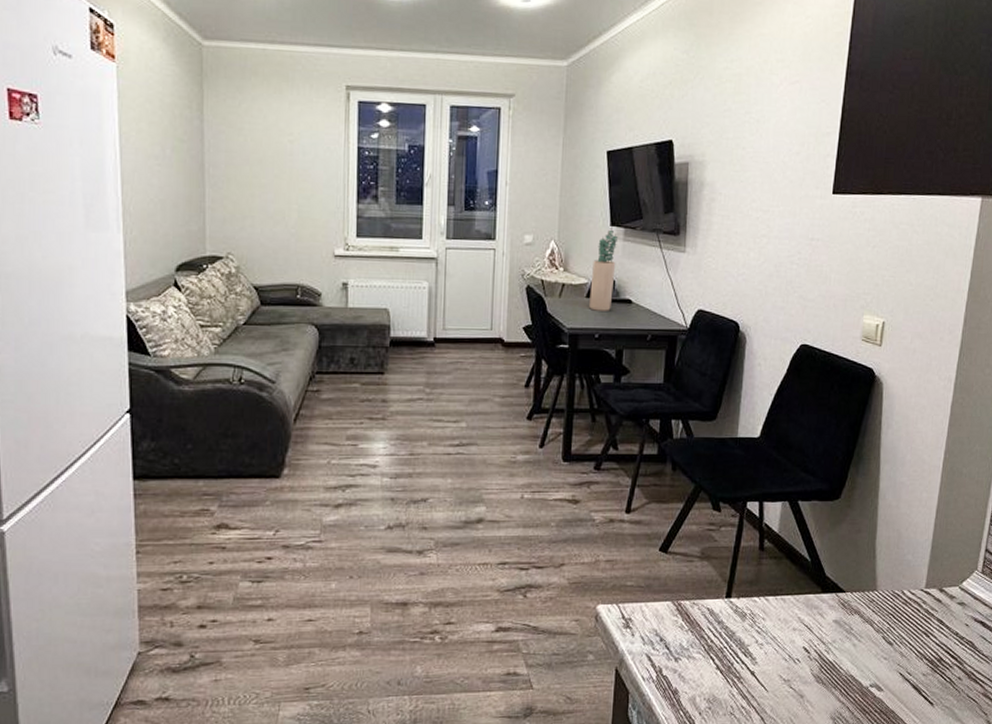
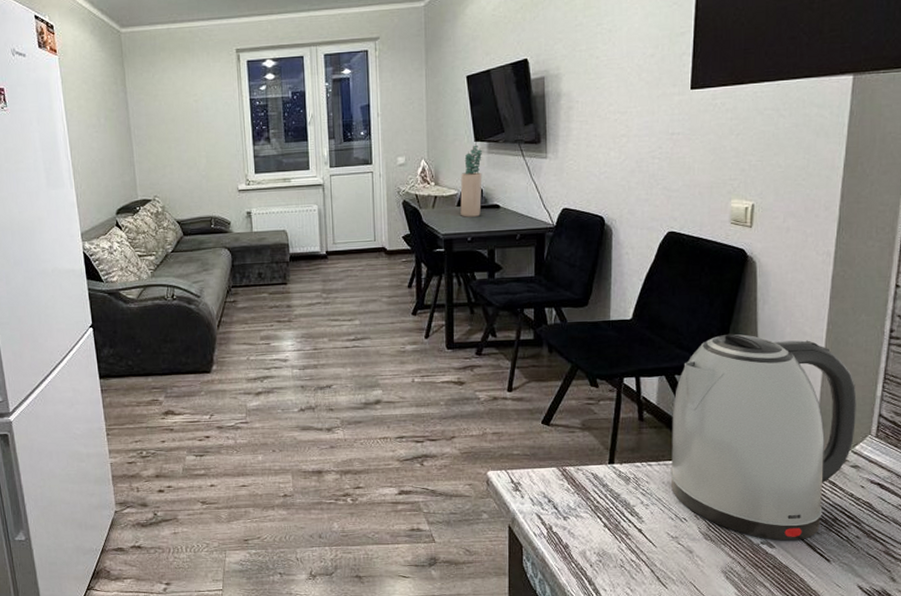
kettle: none [787,458,967,683] -> present [670,334,857,541]

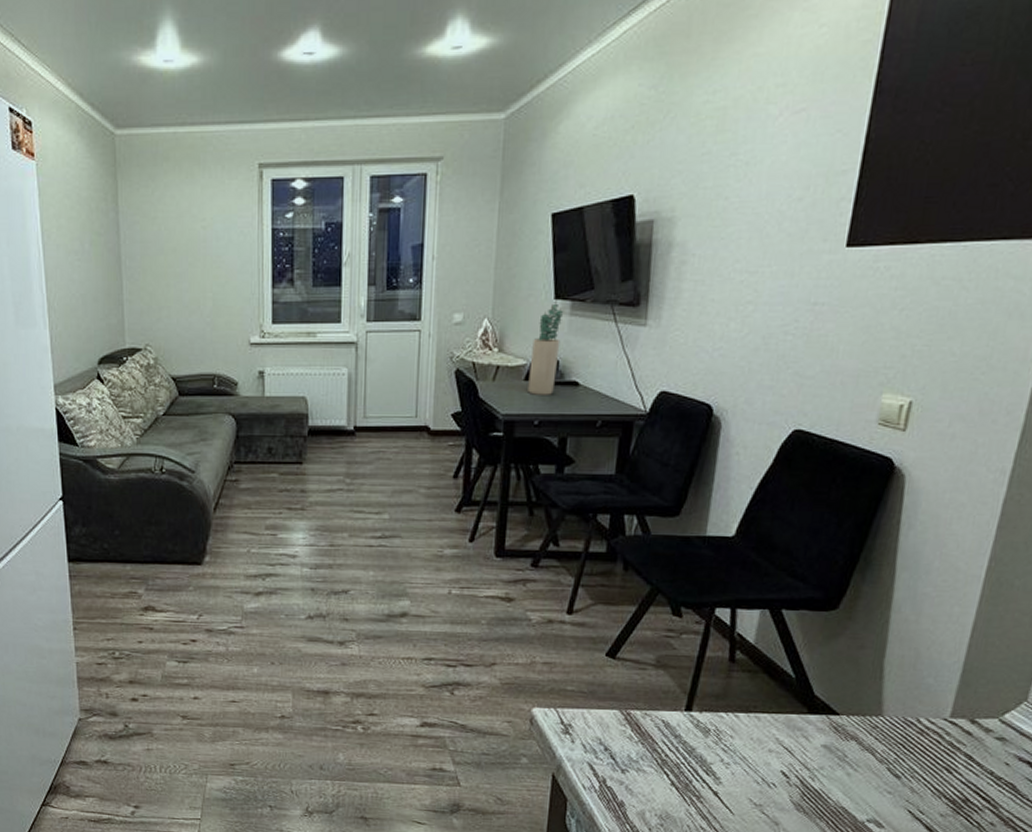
kettle: present [670,334,857,541] -> none [761,563,1016,822]

